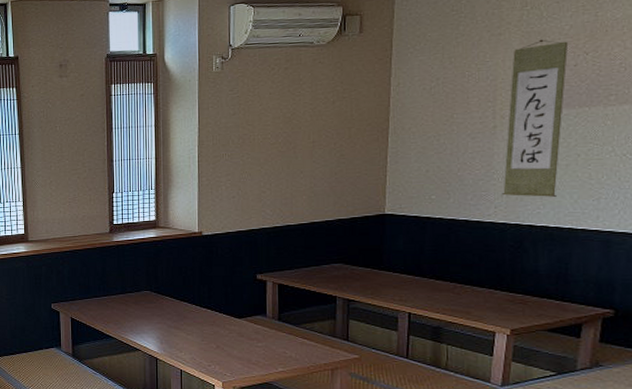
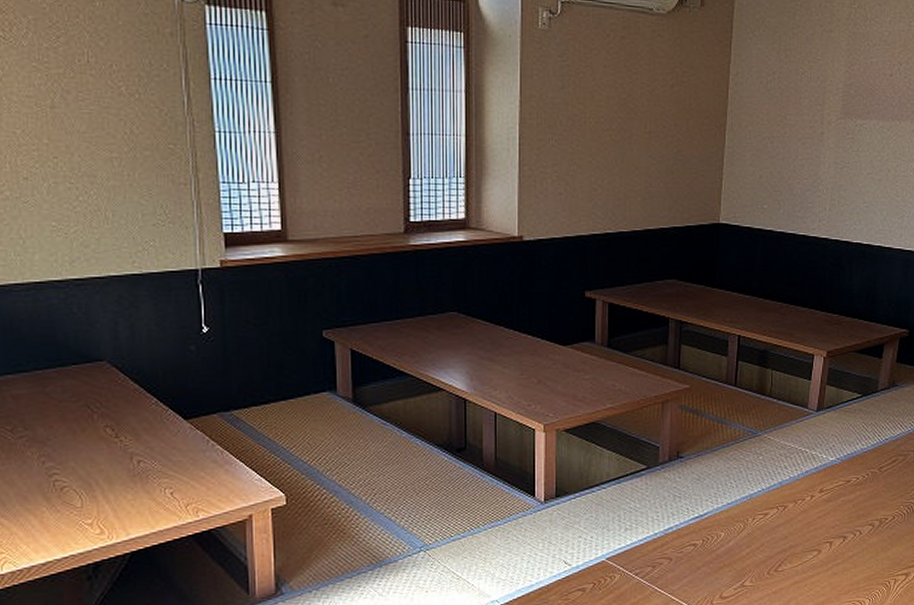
wall scroll: present [501,39,569,197] -> none [825,42,887,213]

